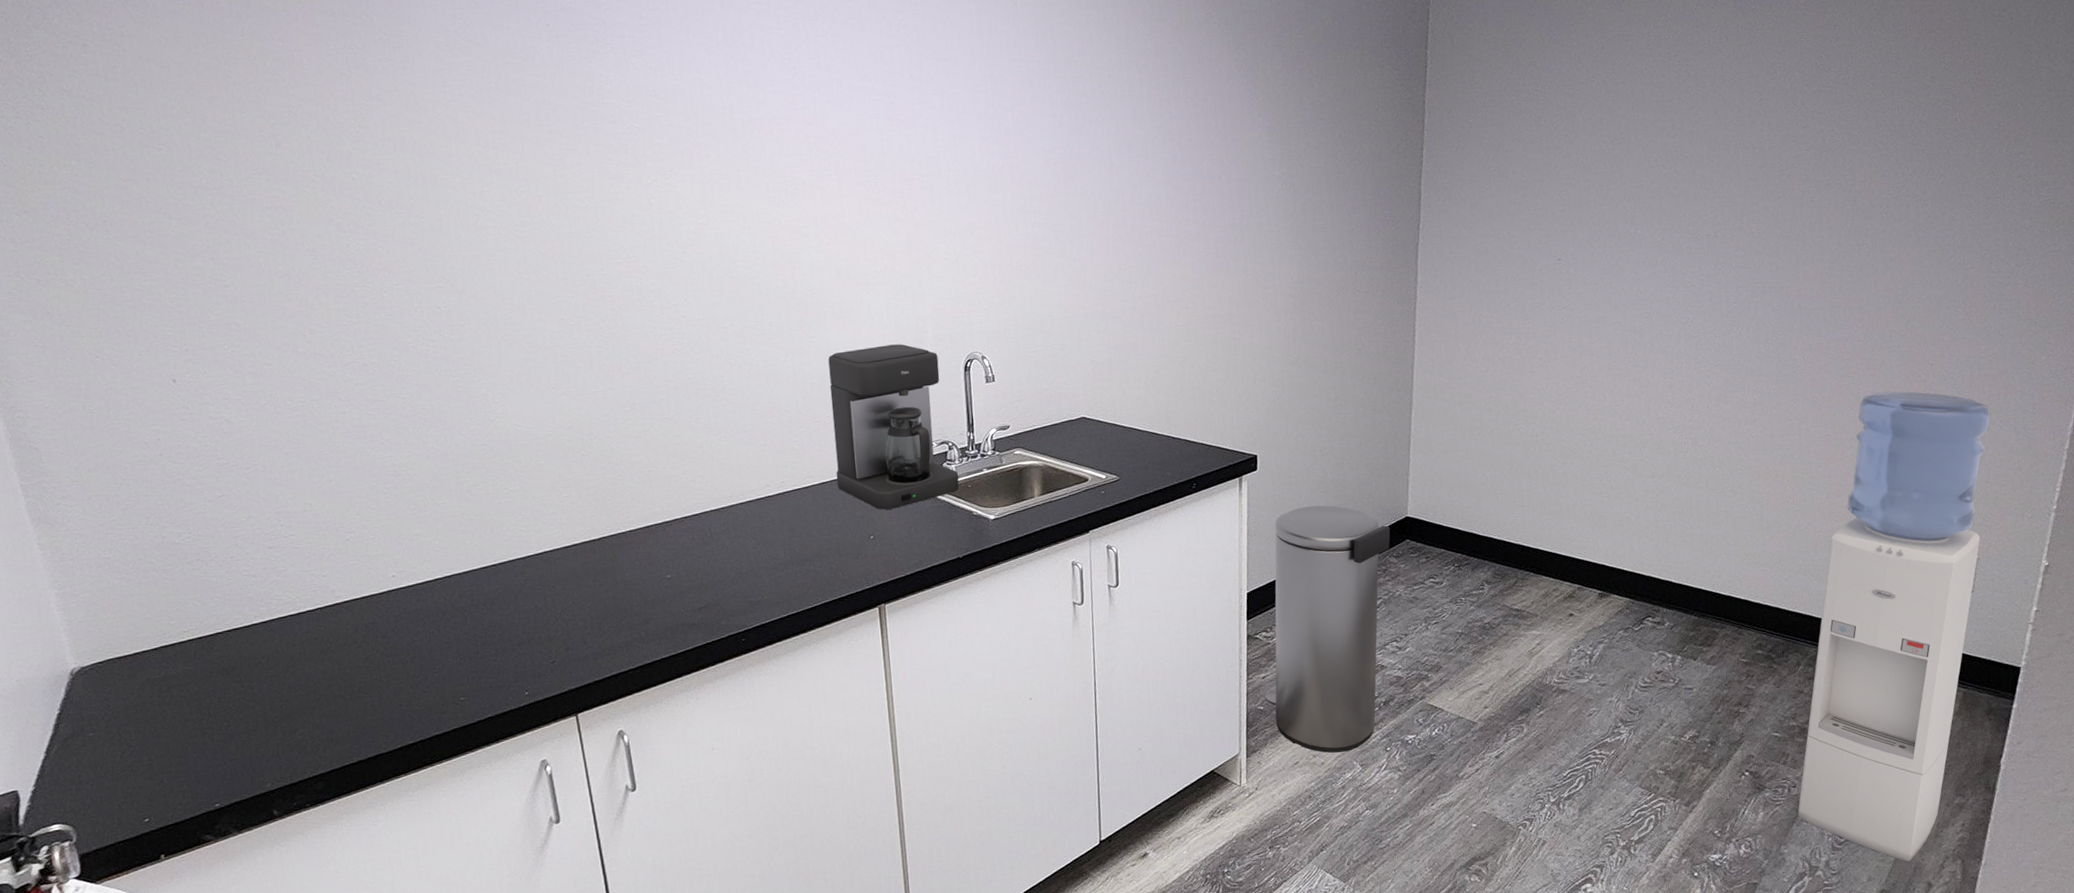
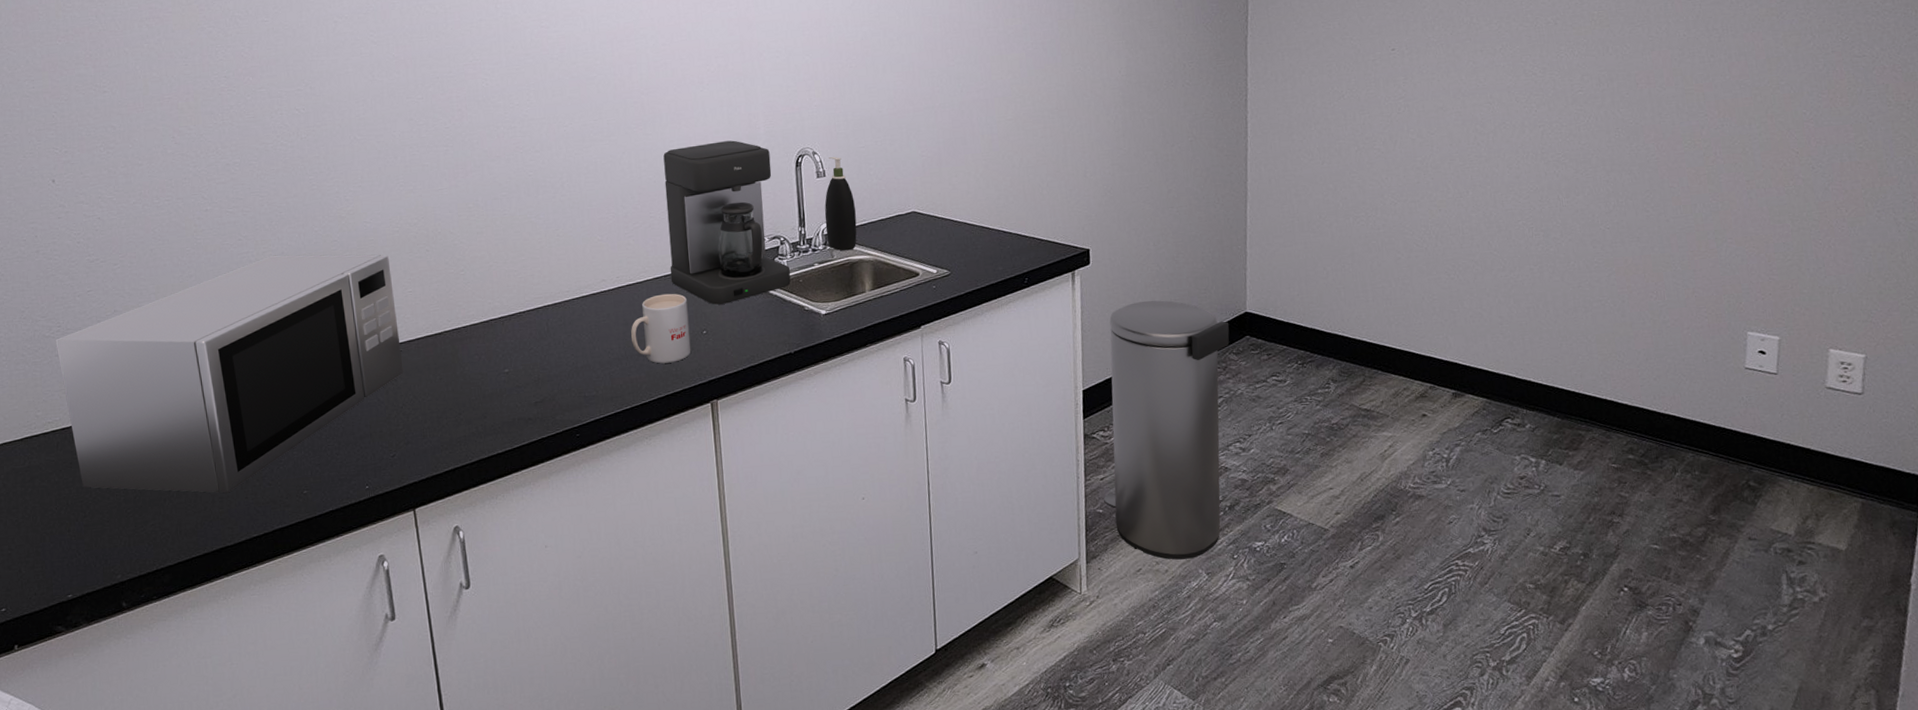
microwave: none [186,458,561,701] -> present [55,254,404,493]
mug: none [796,498,859,569] -> present [630,293,691,364]
soap dispenser: none [993,361,1026,457] -> present [824,157,857,251]
water cooler: present [1798,391,1991,862] -> none [1685,180,1867,691]

